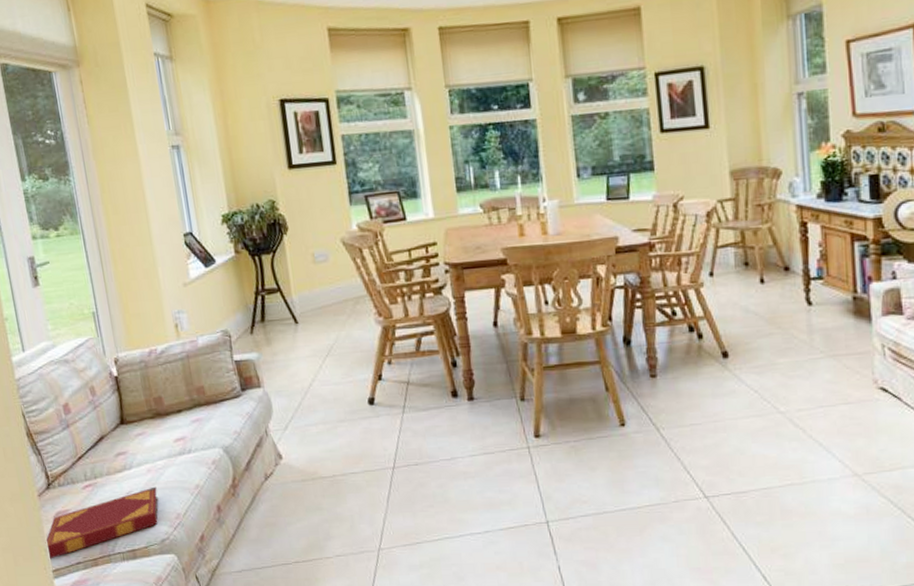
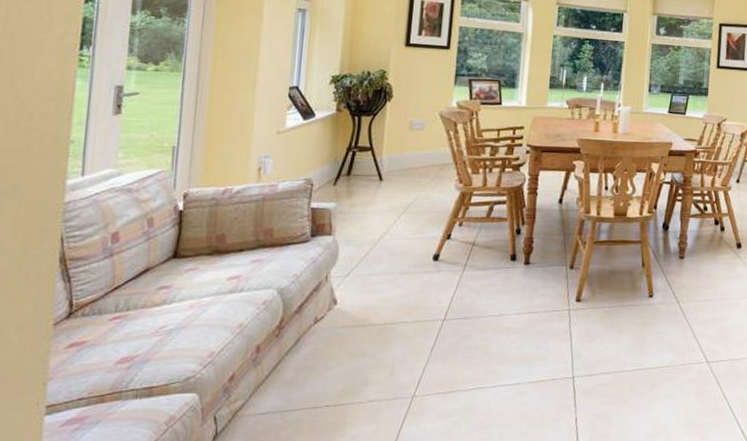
hardback book: present [45,486,159,559] -> none [46,323,195,394]

